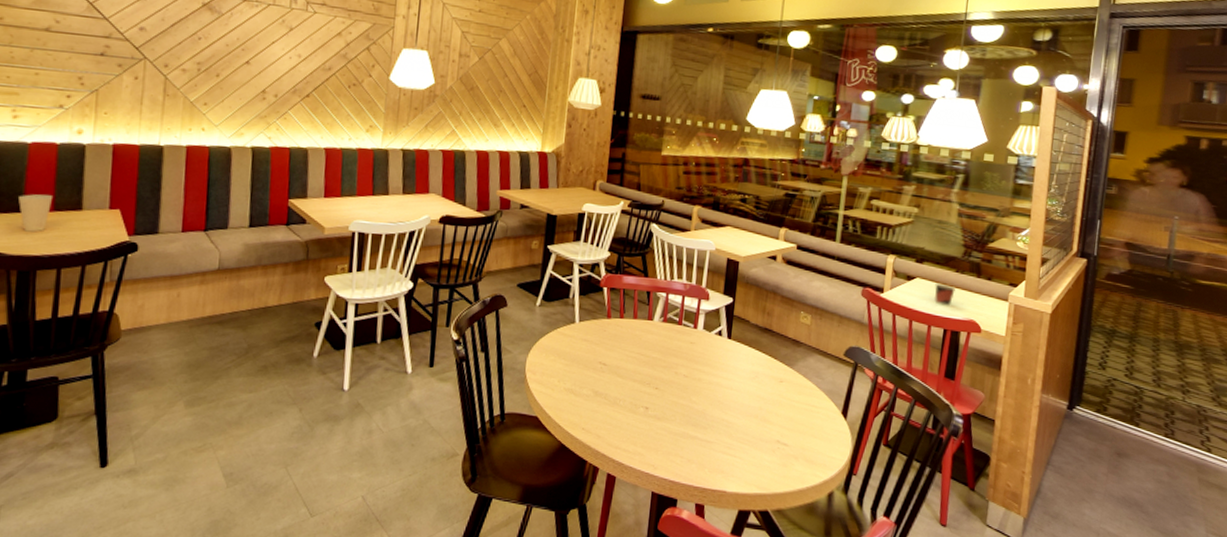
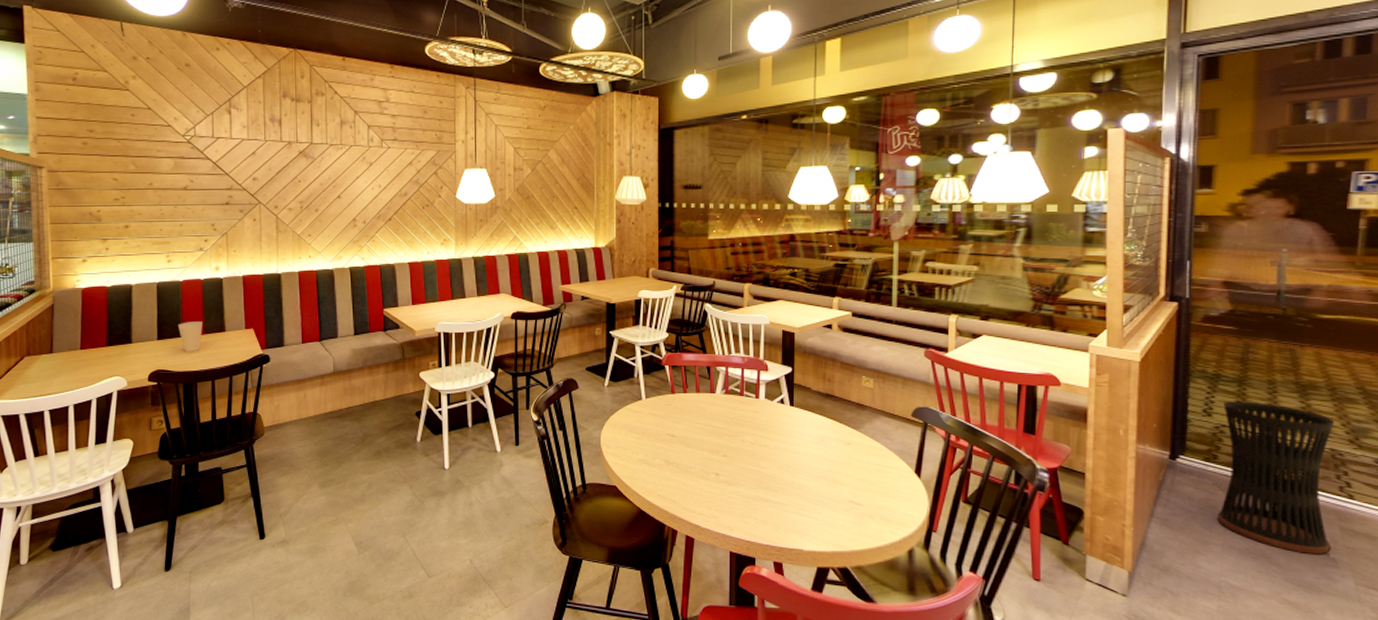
cup: present [934,283,956,307] -> none [1004,339,1027,362]
umbrella stand: none [1102,356,1203,504] -> present [1217,401,1335,555]

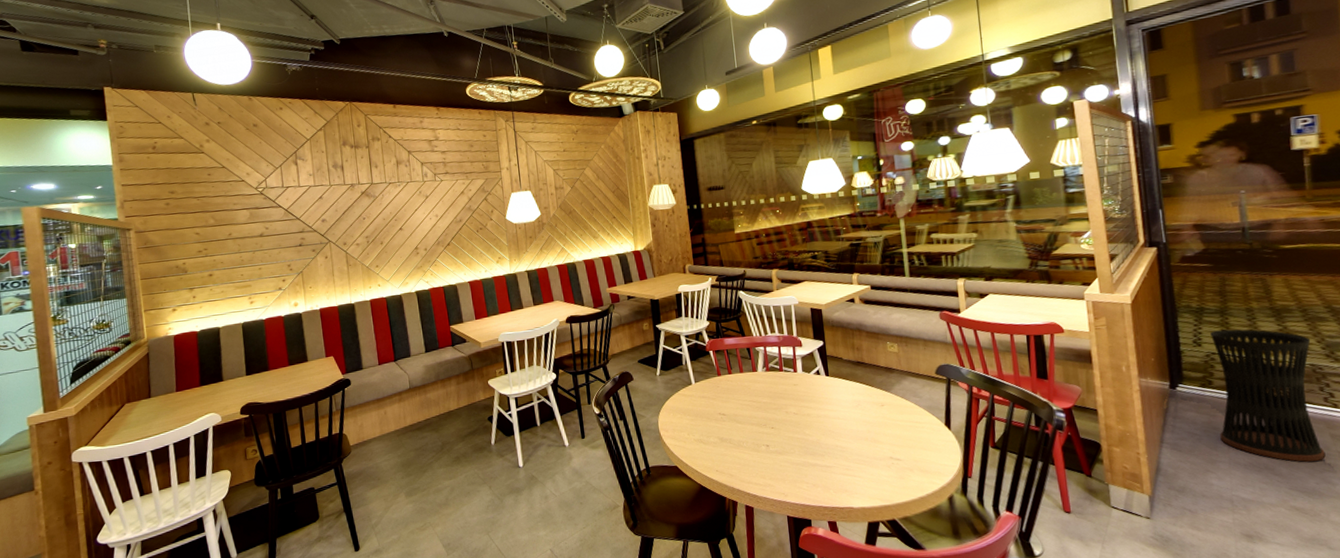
cup: present [178,322,202,352] -> none [264,355,287,384]

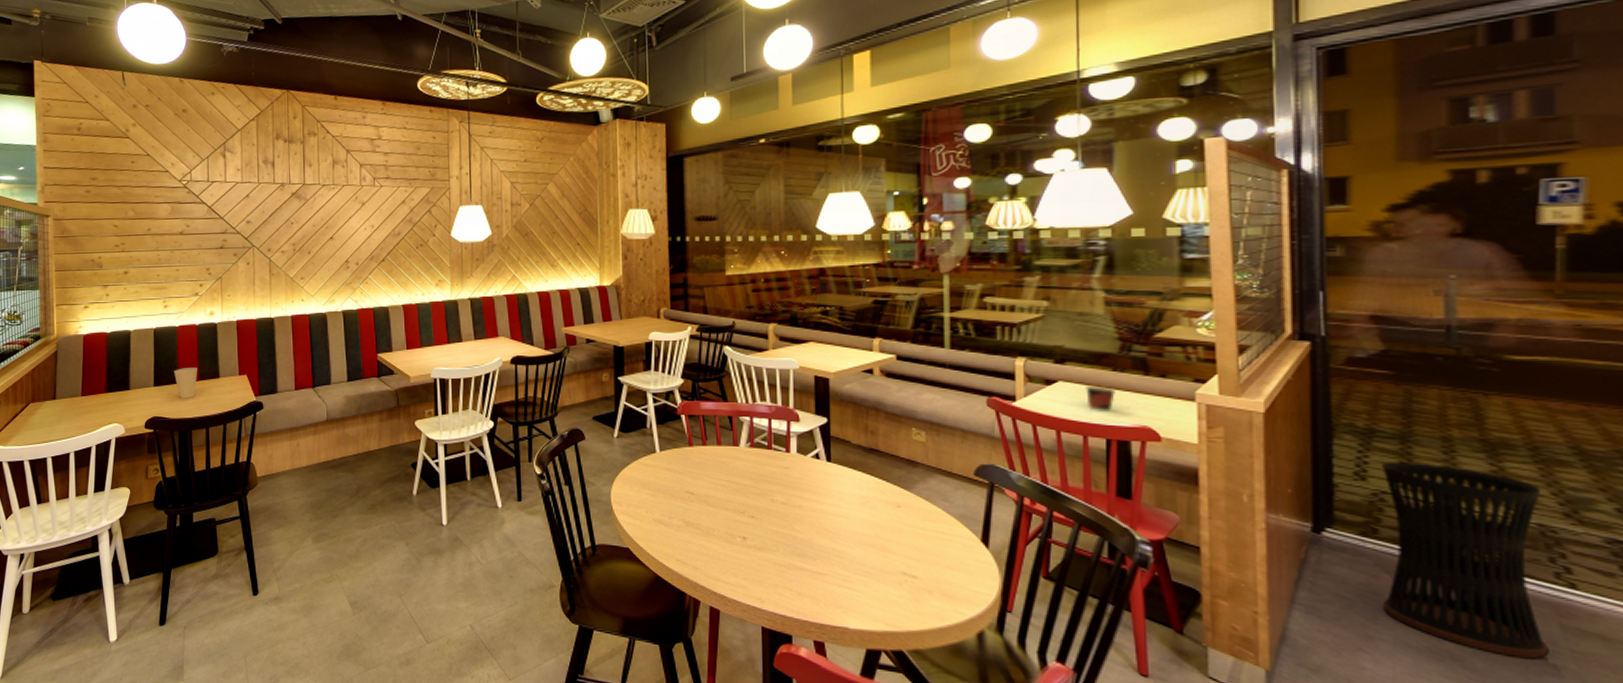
cup: none [264,355,287,384] -> present [174,368,197,399]
cup: none [1008,295,1030,315] -> present [1085,385,1115,413]

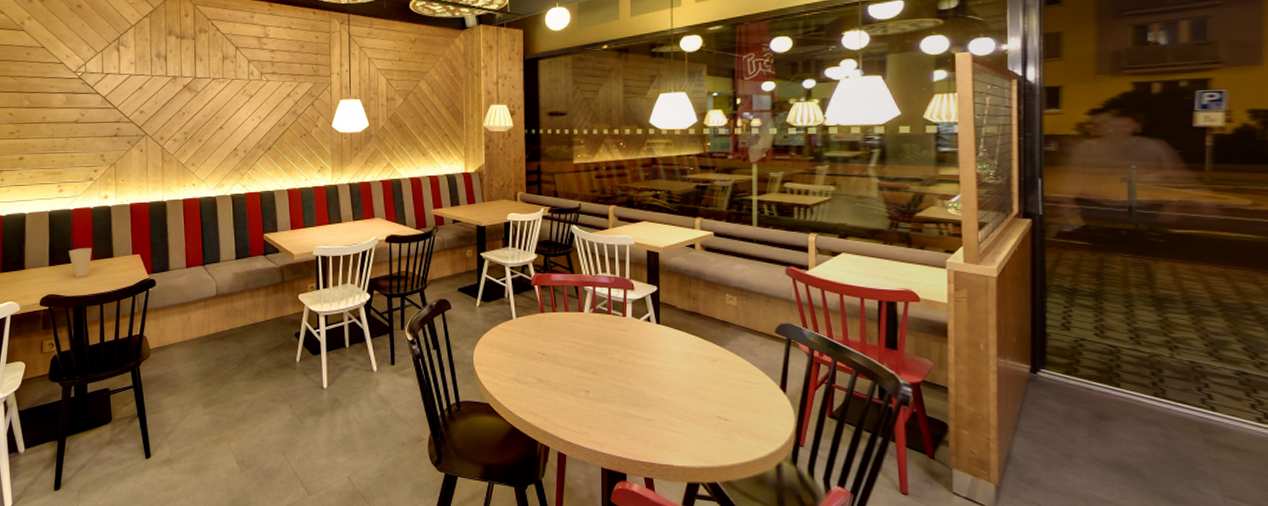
cup: present [1085,385,1115,413] -> none [863,256,886,279]
umbrella stand: present [1382,462,1549,660] -> none [1081,315,1196,467]

